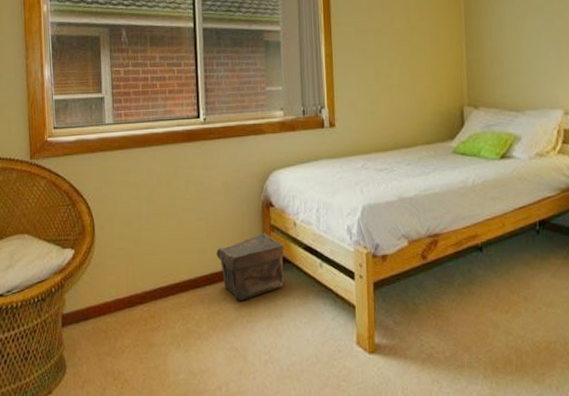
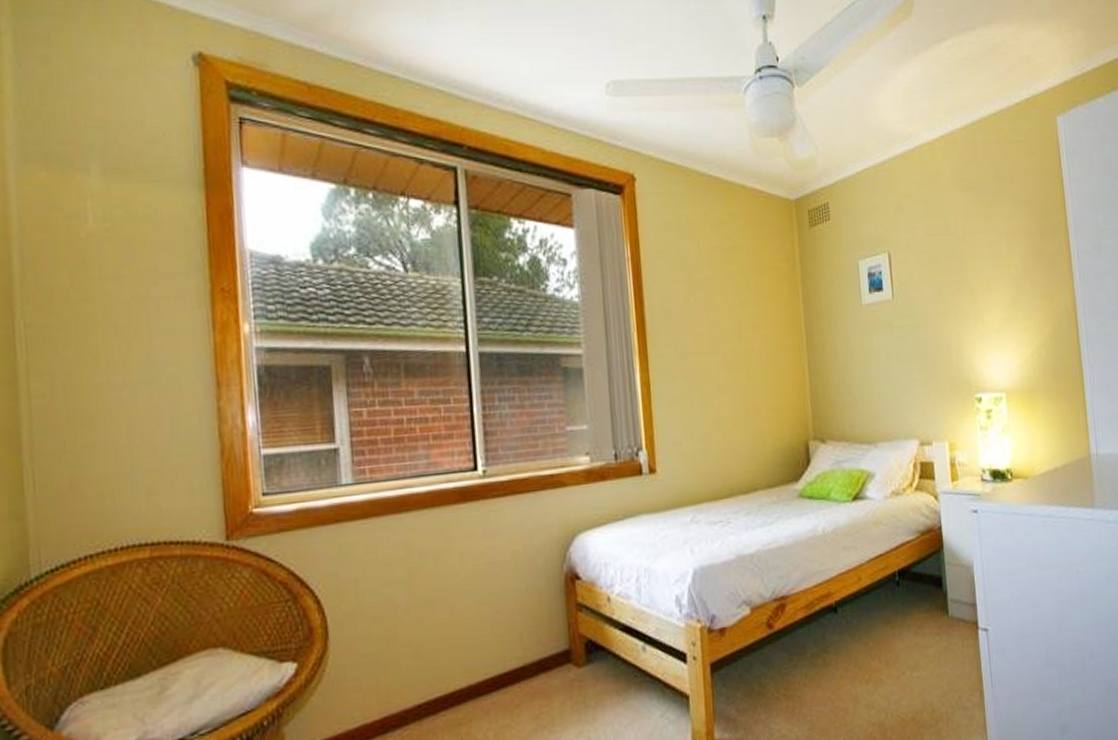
pouch: present [216,233,285,301] -> none [505,614,597,707]

